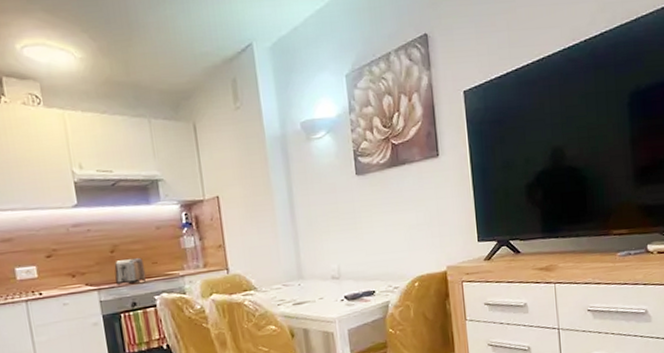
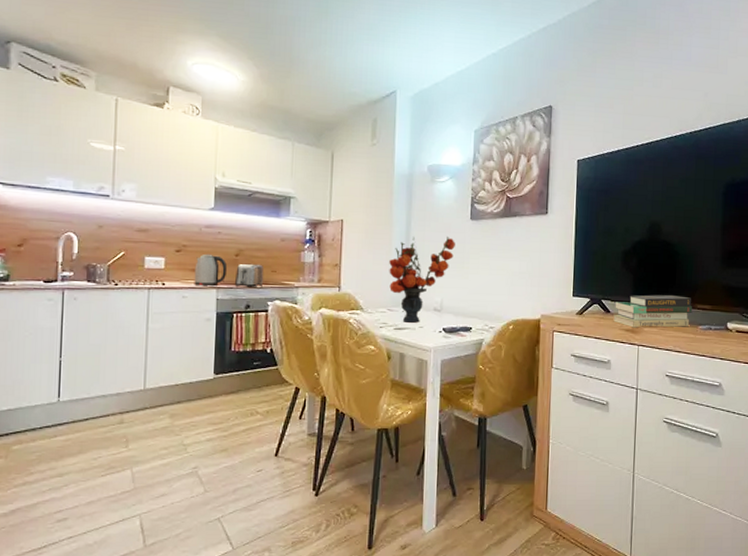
kettle: none [69,254,105,291] -> present [194,253,227,287]
bouquet: none [276,197,344,296] -> present [389,236,455,323]
books: none [524,223,609,266] -> present [613,295,693,328]

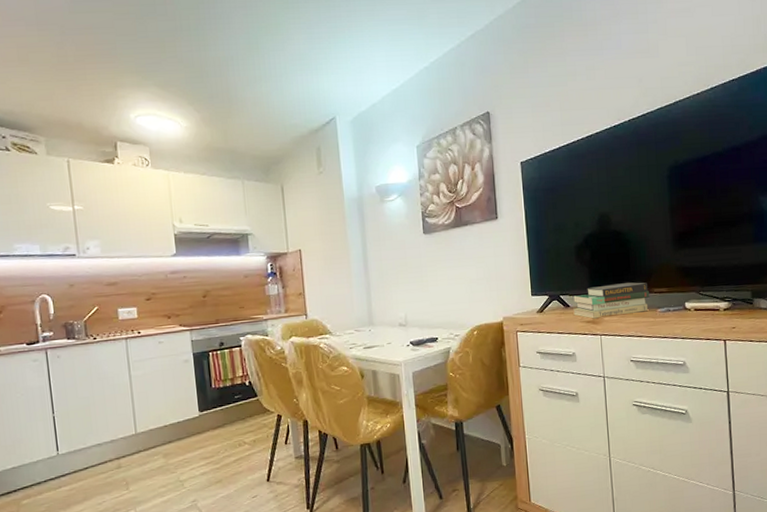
kettle: present [194,253,227,287] -> none [166,298,197,331]
toaster: present [234,263,264,288] -> none [205,302,234,326]
bouquet: present [389,236,455,323] -> none [350,253,412,341]

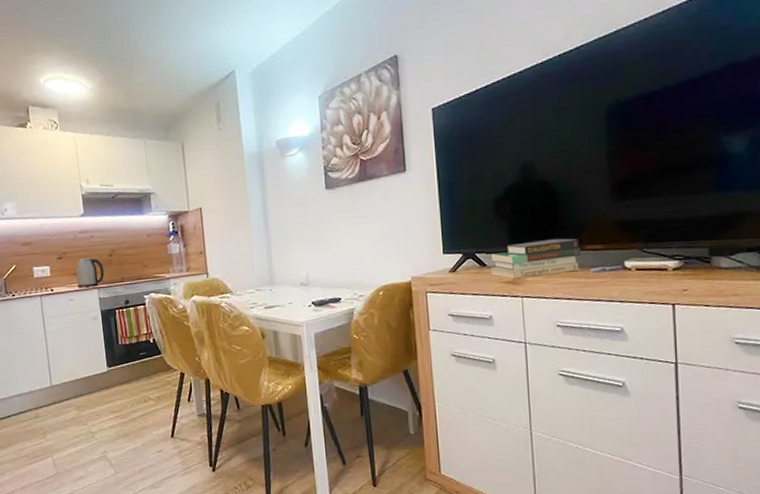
kettle: none [166,298,197,331] -> present [76,257,104,289]

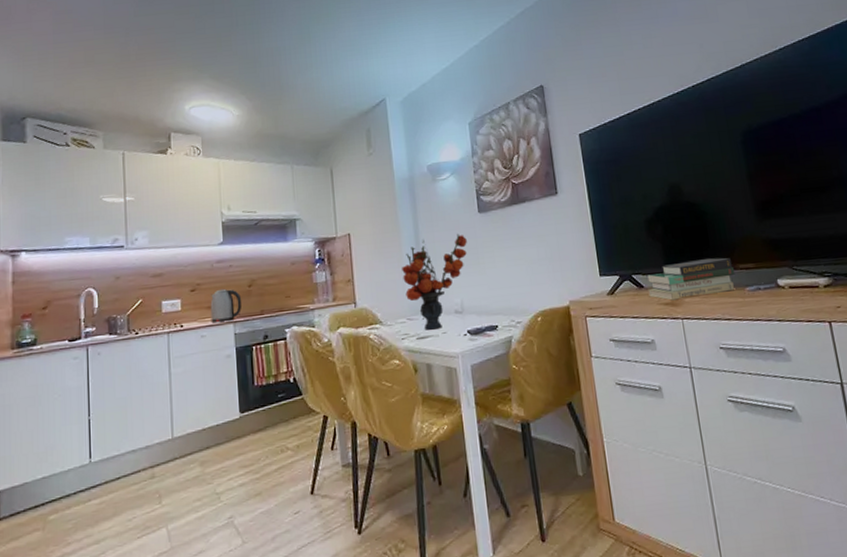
bouquet: none [251,210,314,300] -> present [402,234,467,330]

